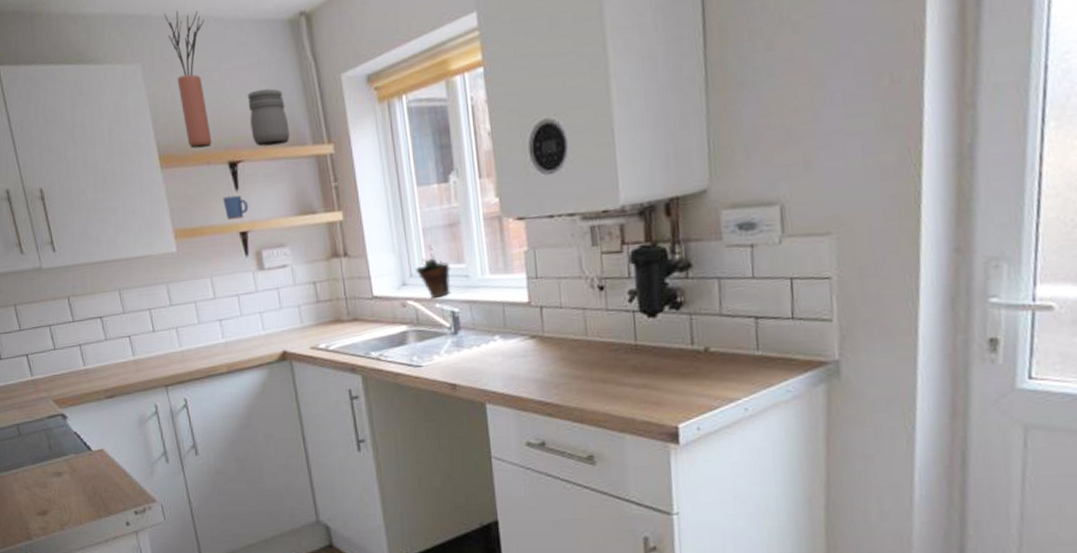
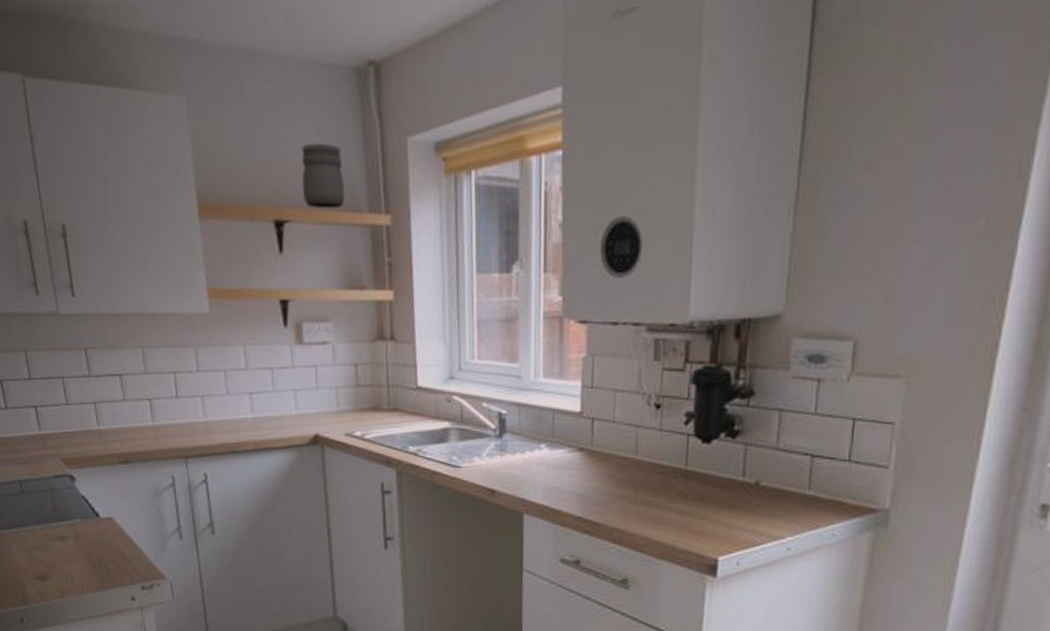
vase: present [164,10,212,149] -> none [217,40,262,202]
mug: present [223,195,249,220] -> none [265,258,292,286]
succulent plant: present [416,245,451,298] -> none [465,339,502,396]

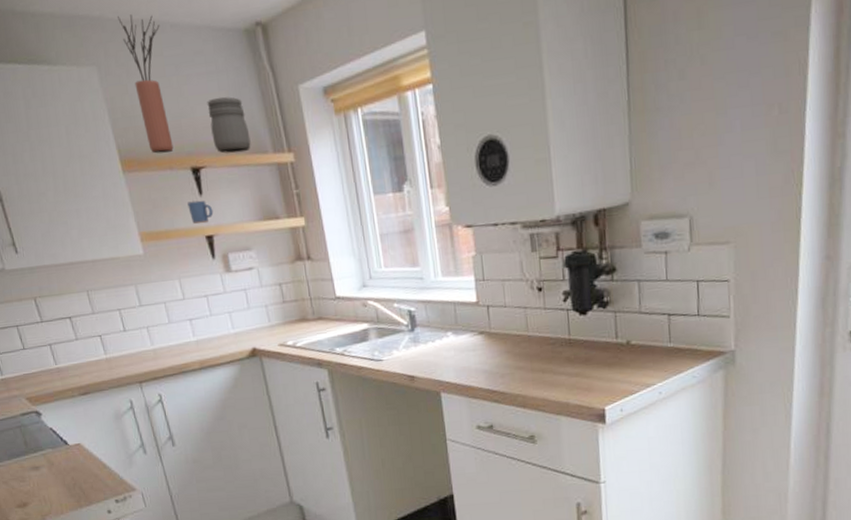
vase: none [217,40,262,202] -> present [118,14,174,154]
mug: none [265,258,292,286] -> present [187,200,214,225]

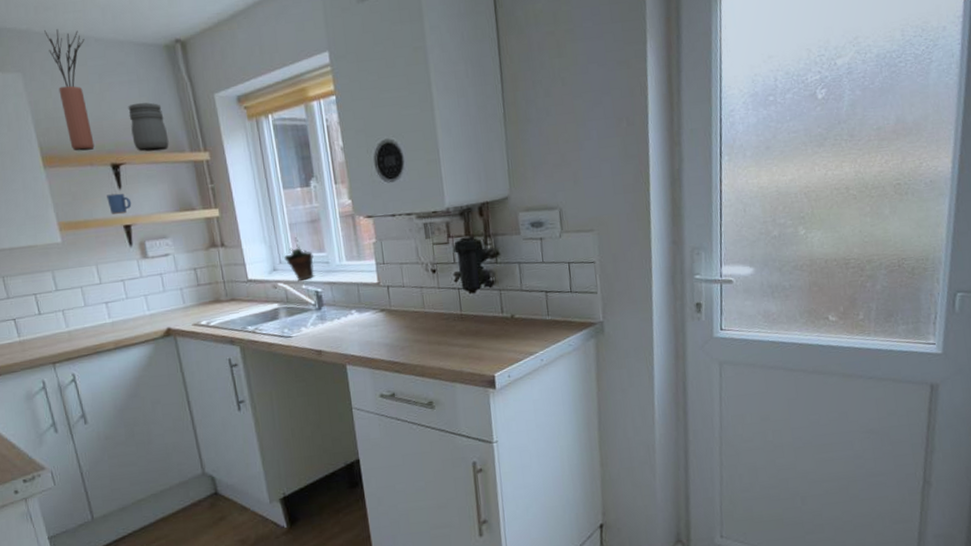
succulent plant: none [375,250,407,298] -> present [284,237,314,281]

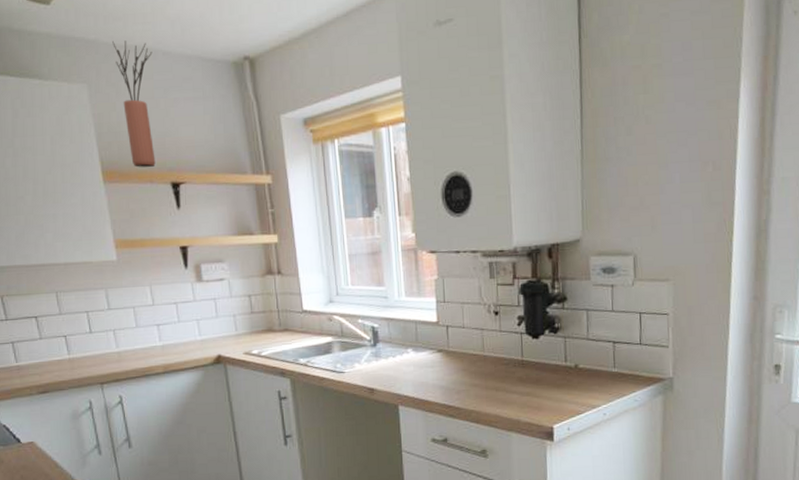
mug: present [107,193,132,215] -> none [165,213,190,235]
jar: present [128,102,169,152] -> none [192,120,231,172]
succulent plant: present [284,237,314,281] -> none [342,269,372,314]

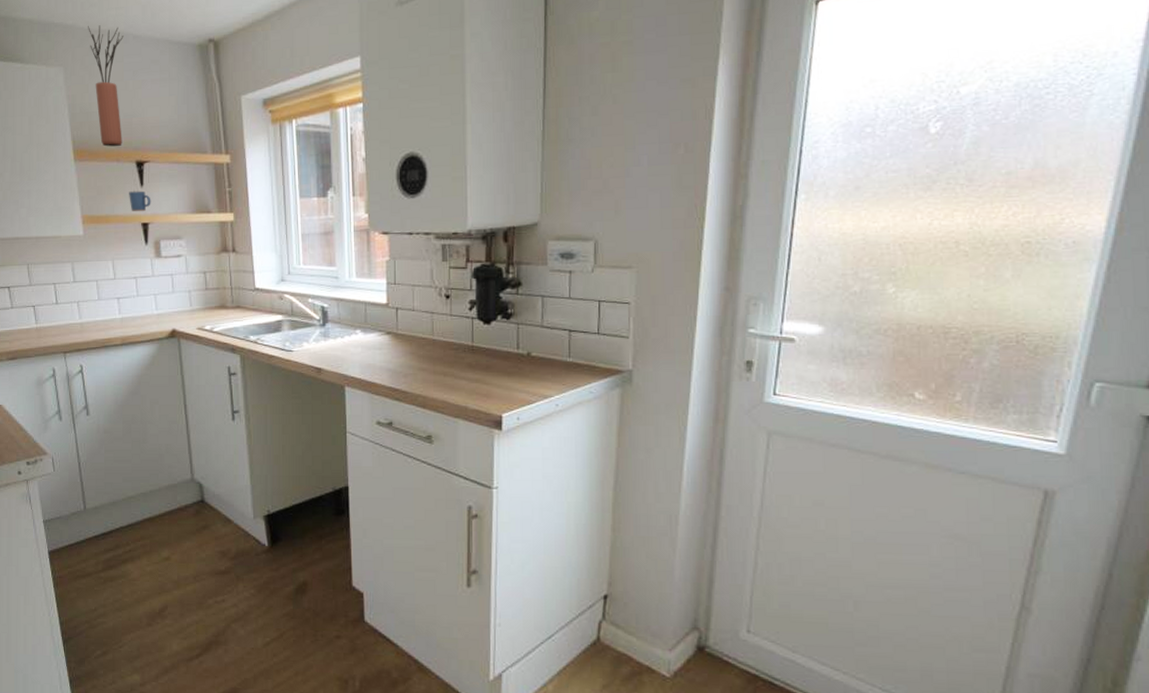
mug: none [165,213,190,235] -> present [129,190,151,212]

